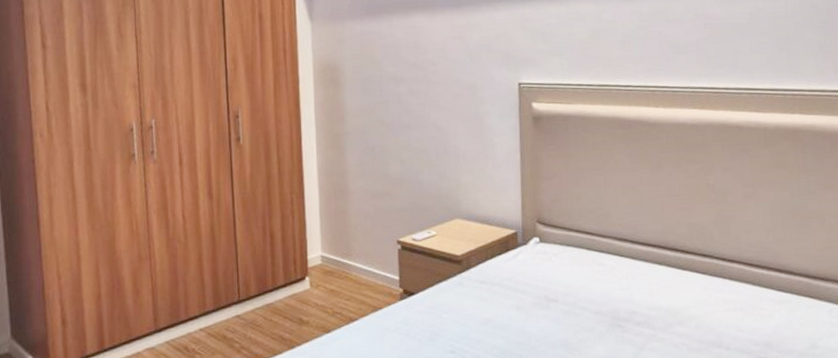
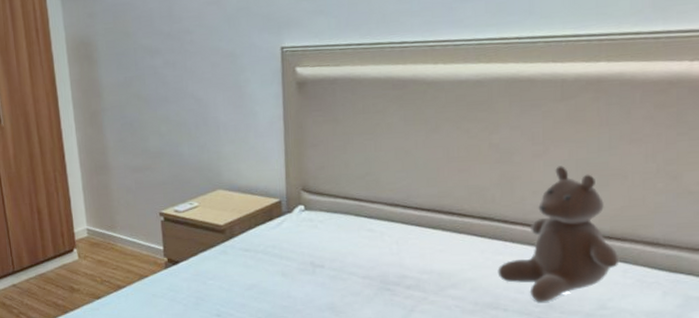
teddy bear: none [719,207,825,341] -> present [497,166,620,302]

